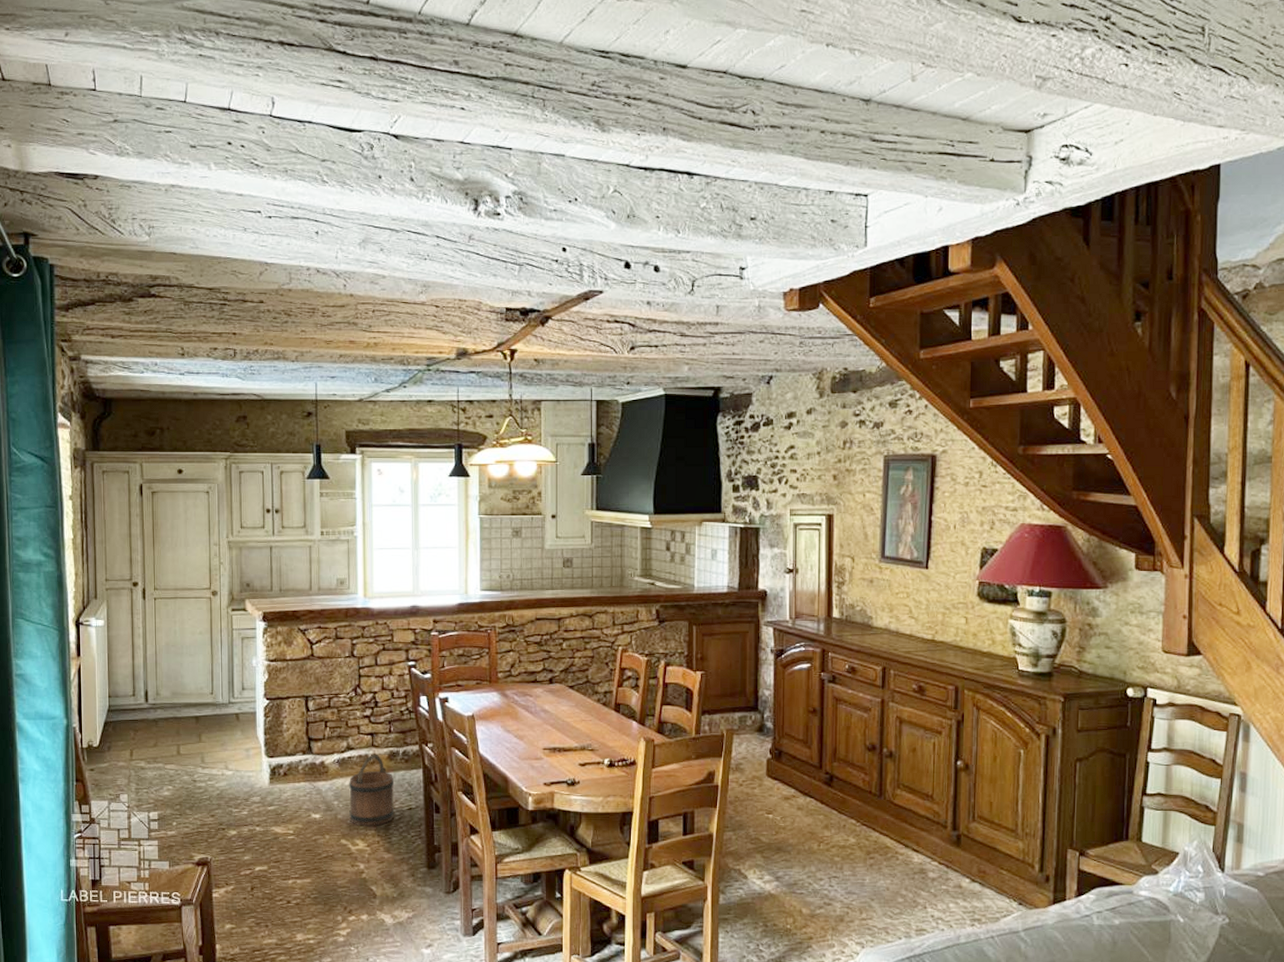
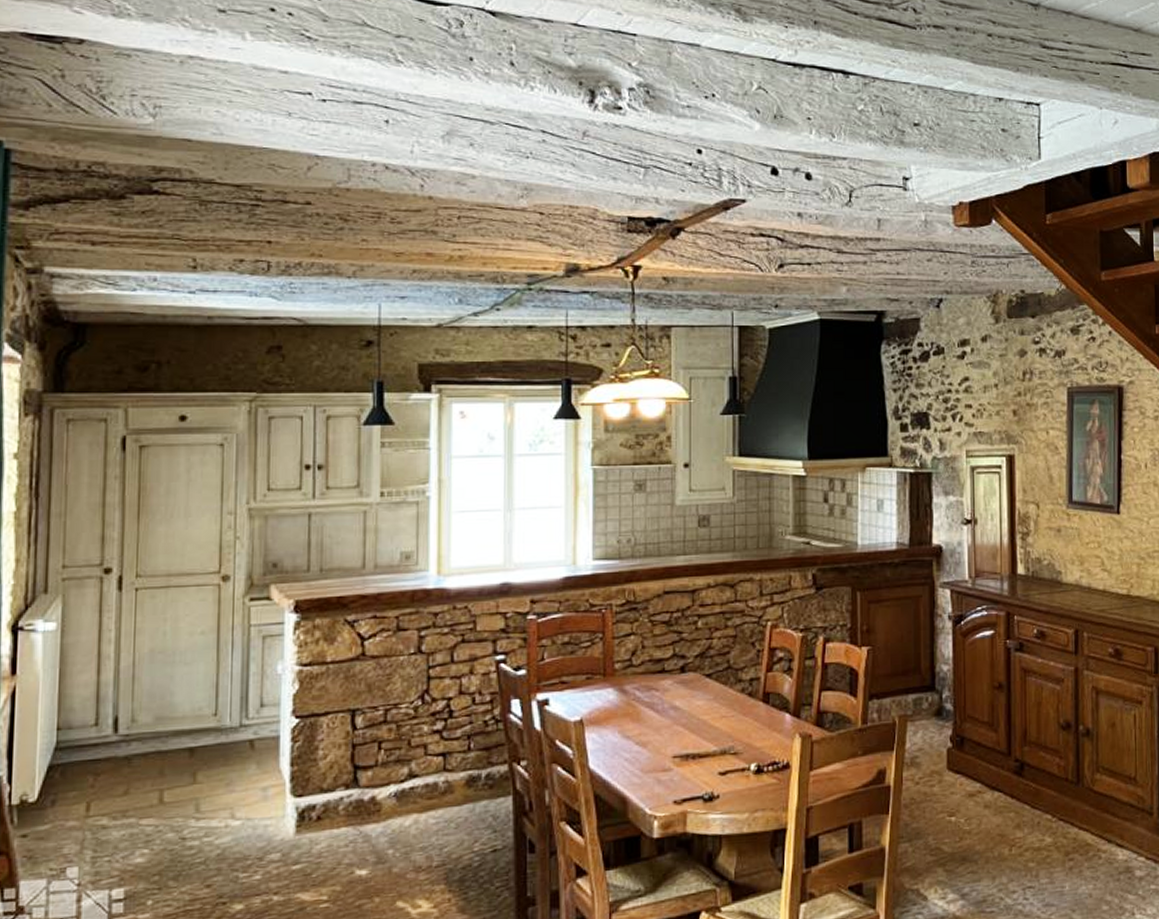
bucket: present [349,754,395,827] -> none [409,780,473,881]

